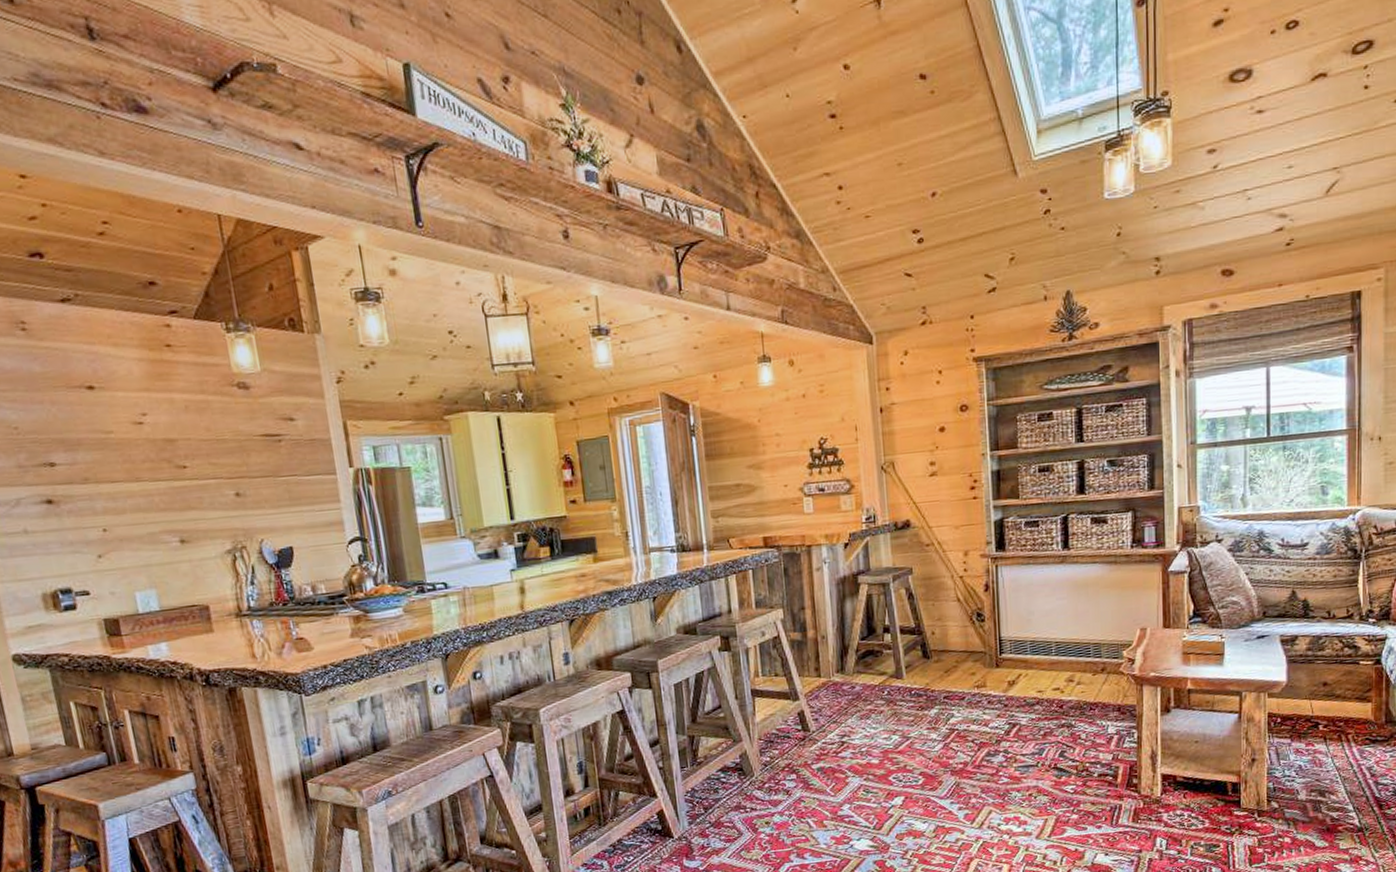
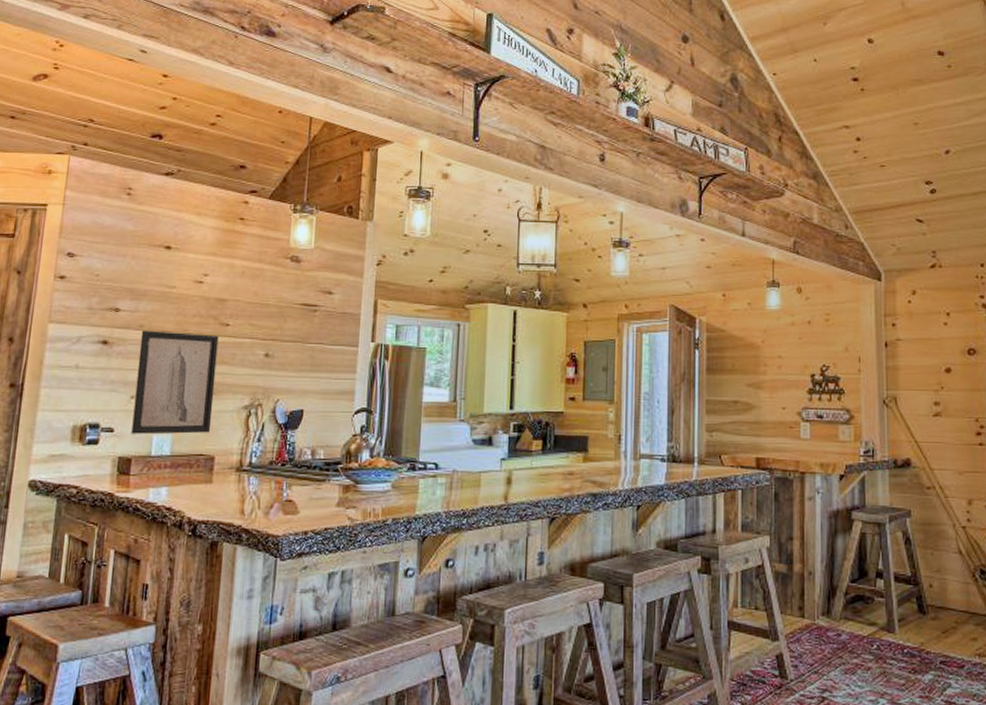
wall art: none [88,479,197,594] -> present [131,330,219,435]

